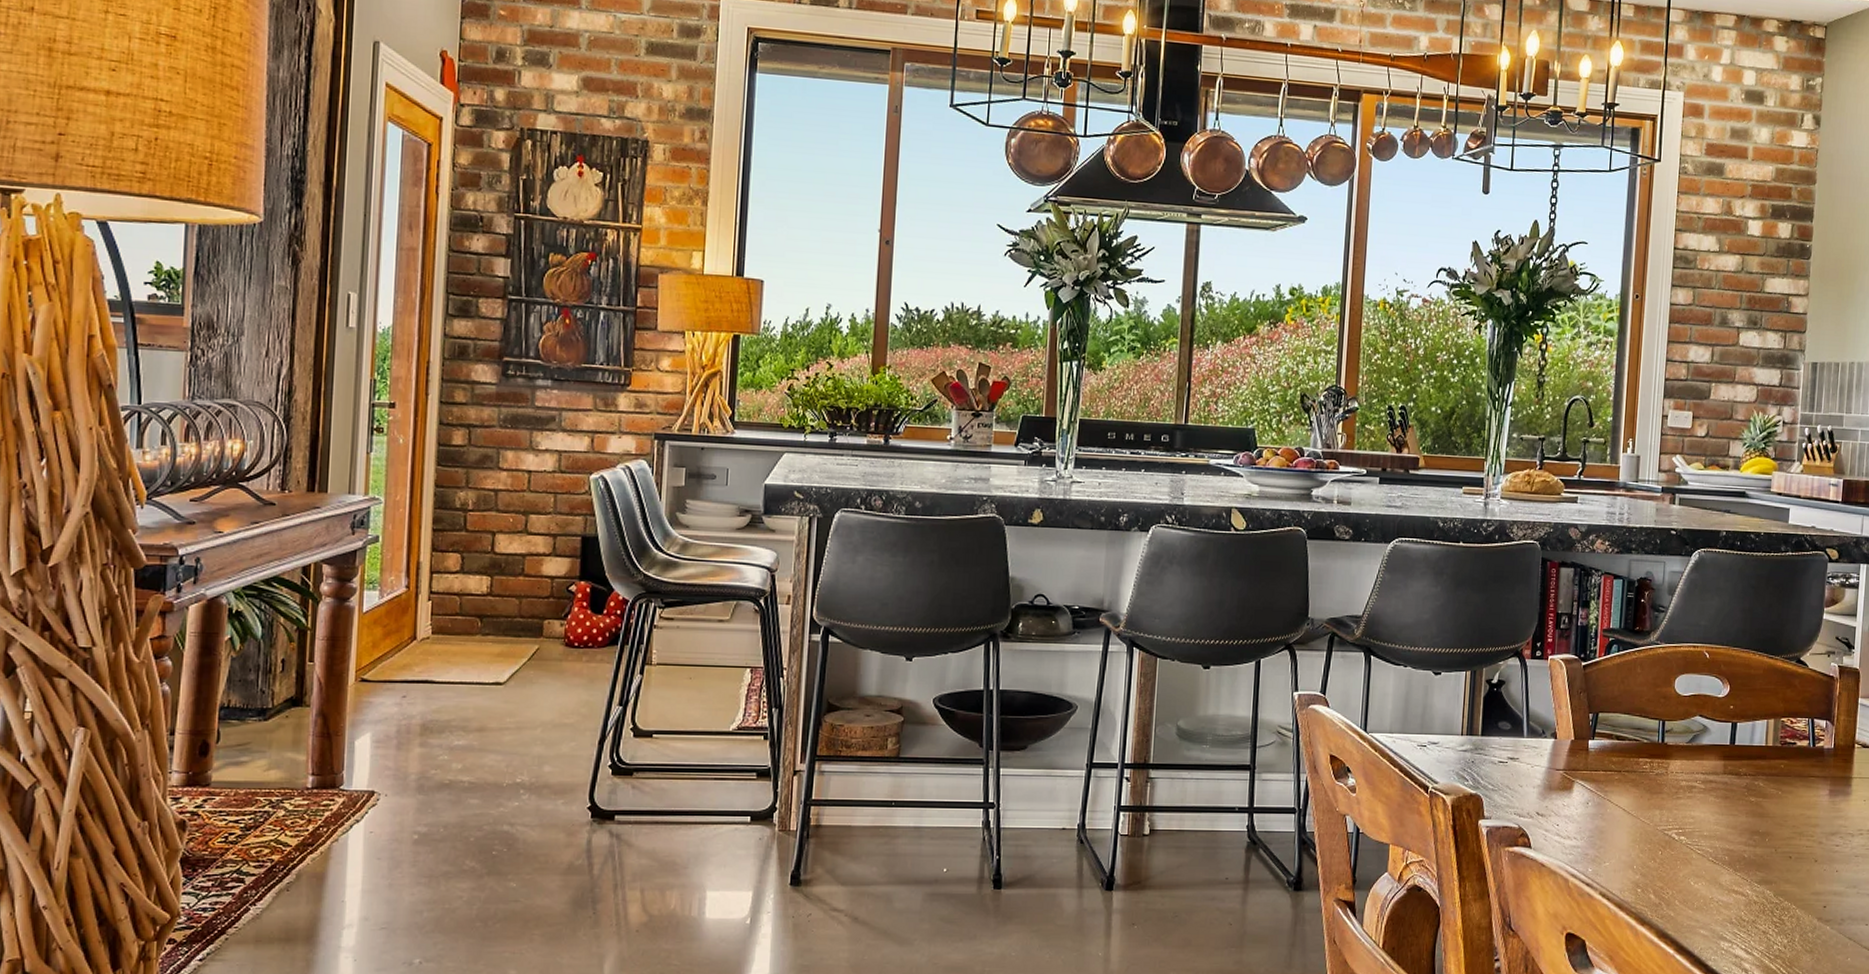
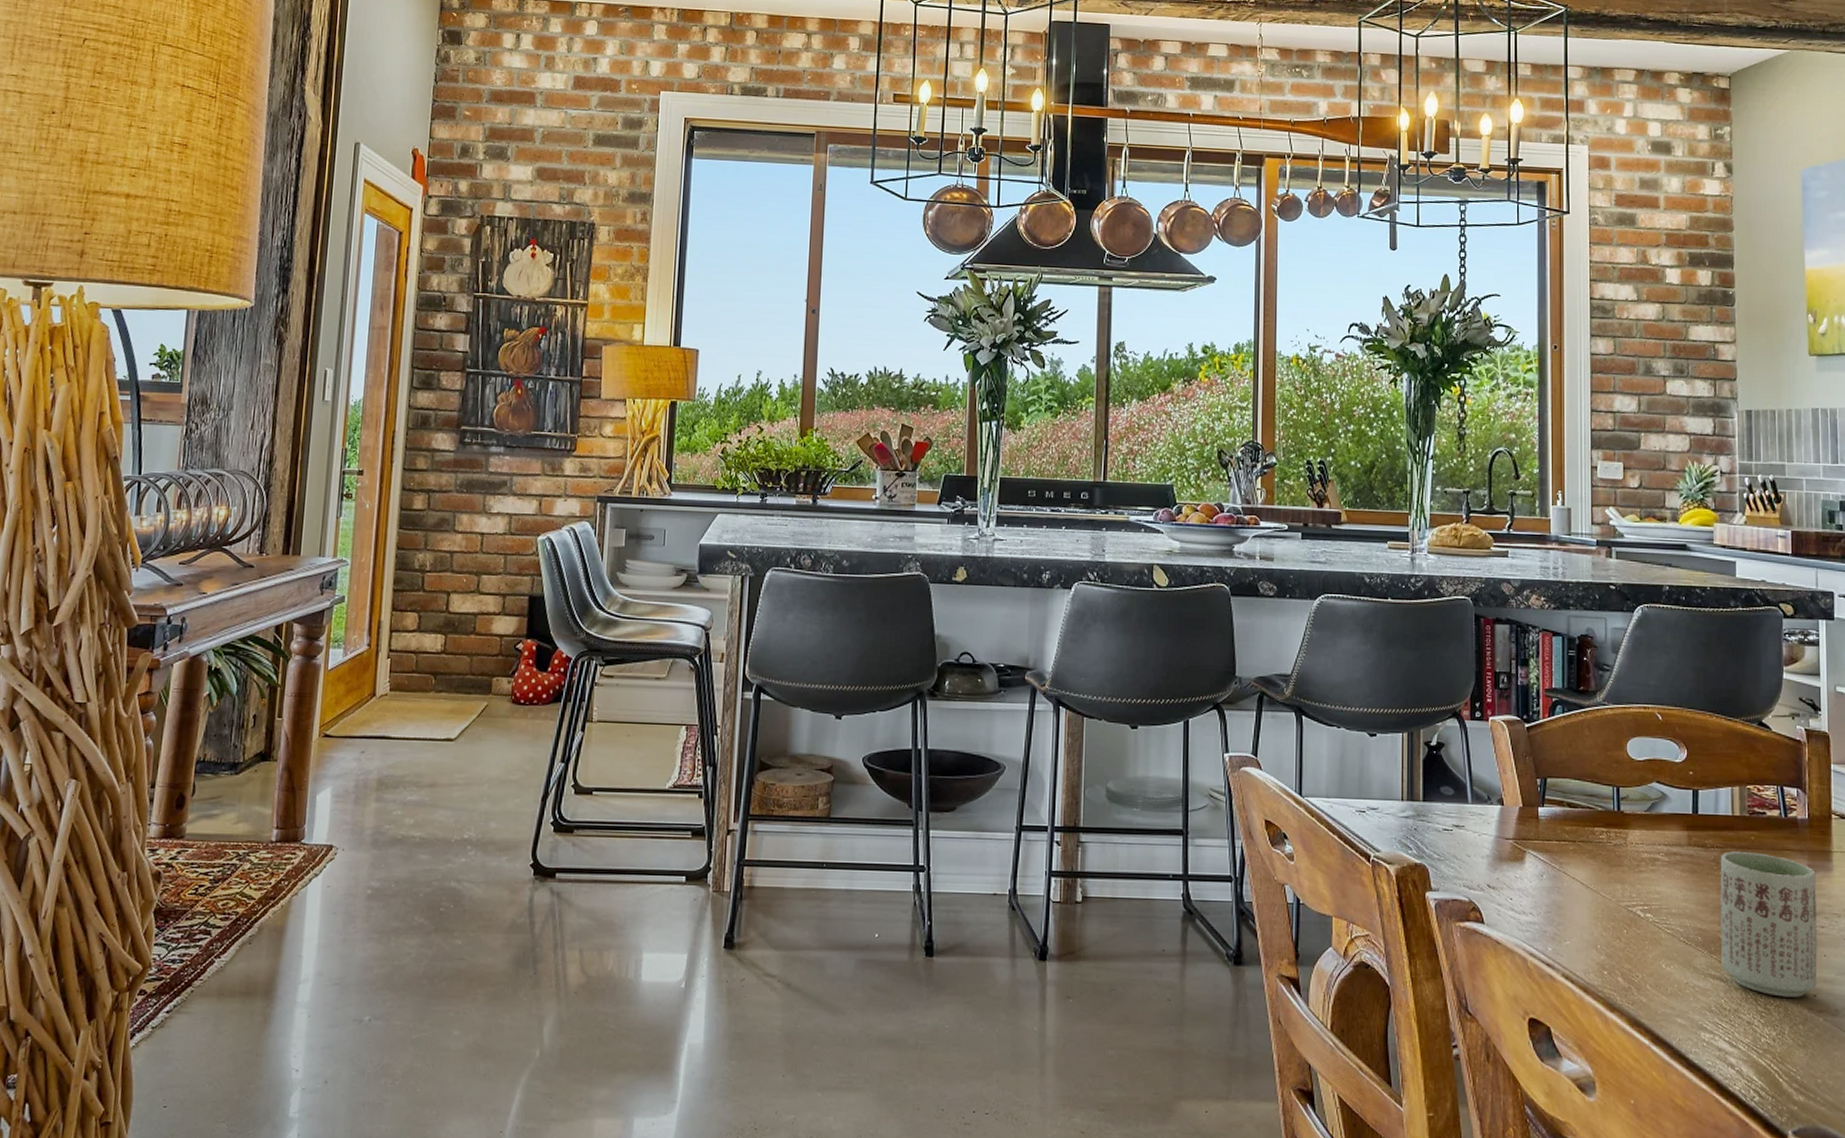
cup: none [1744,778,1836,909] -> present [1720,850,1818,997]

